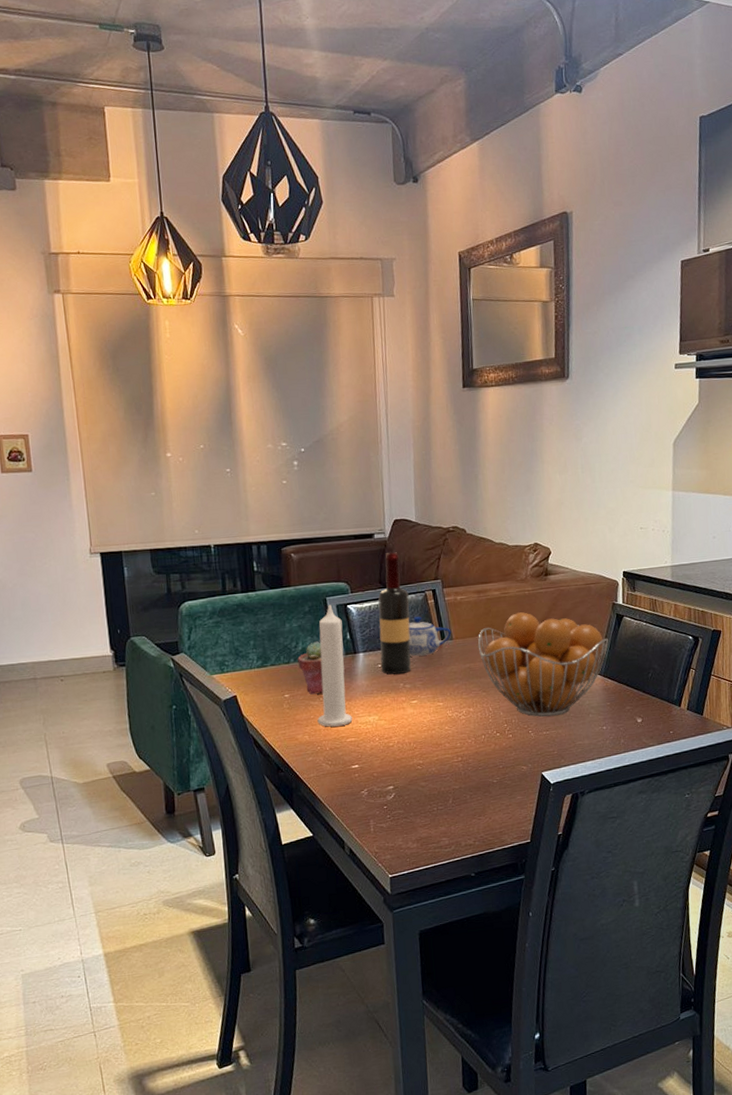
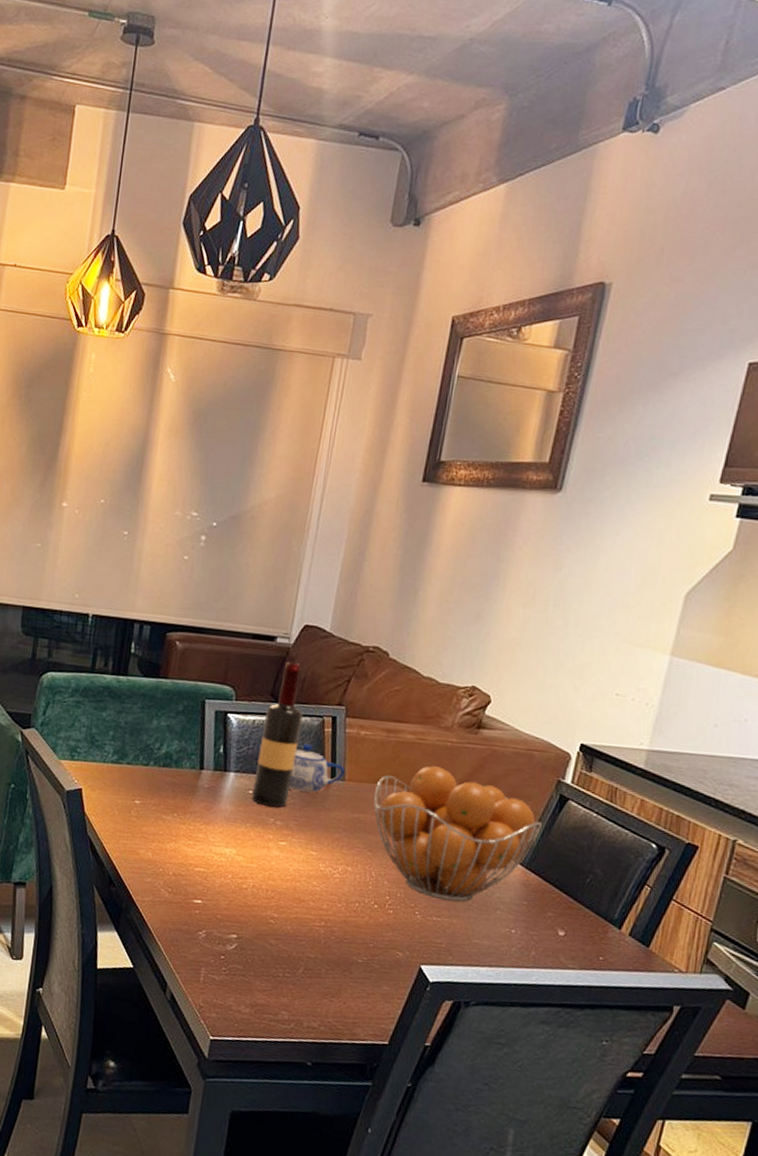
potted succulent: present [298,641,324,695] -> none [157,747,189,809]
candle: present [317,605,353,727] -> none [165,708,218,852]

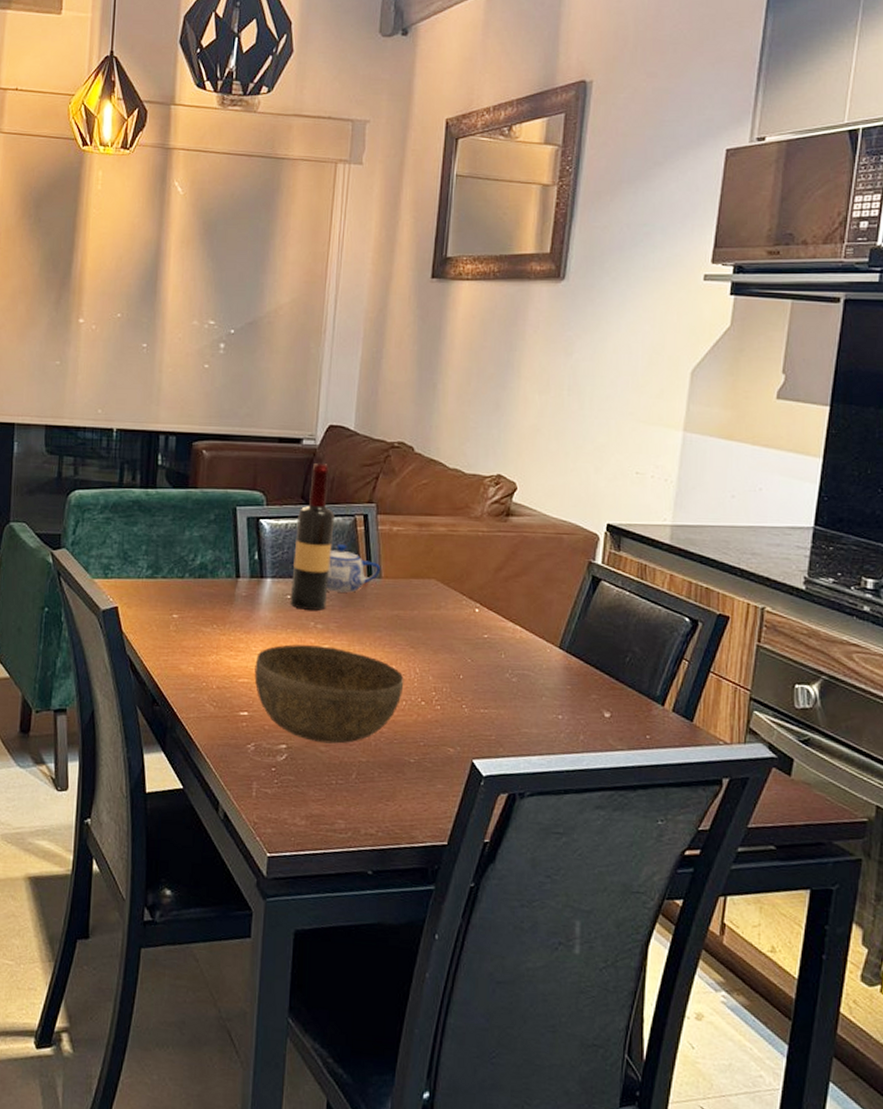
bowl: none [210,838,359,939] -> present [254,644,404,744]
fruit basket: present [373,766,542,902] -> none [411,557,578,692]

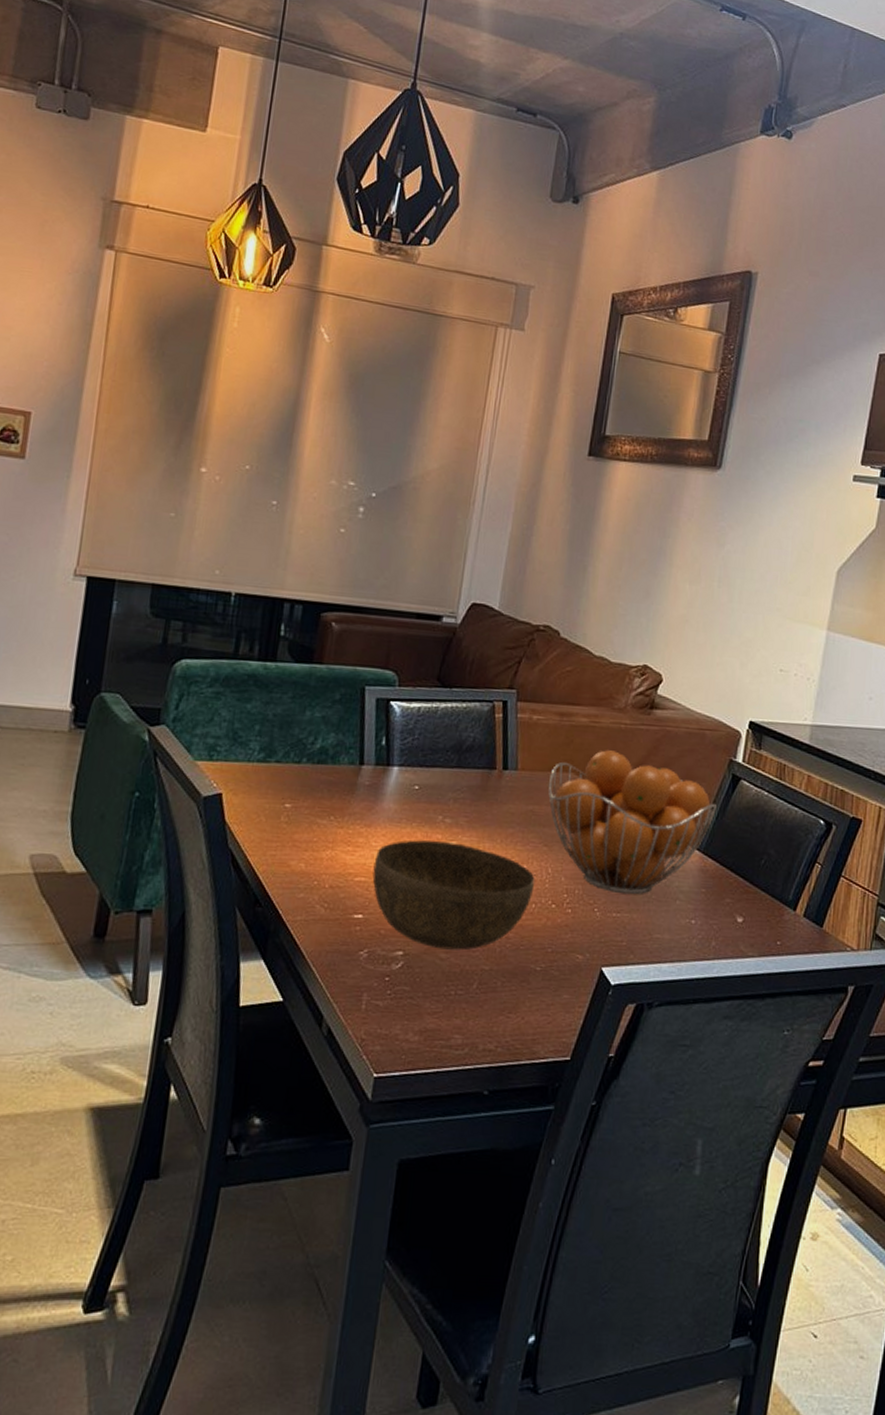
wine bottle: present [290,463,335,610] -> none [417,643,472,803]
teapot: present [293,544,381,593] -> none [424,732,518,785]
fruit basket: none [411,557,578,692] -> present [548,750,717,895]

